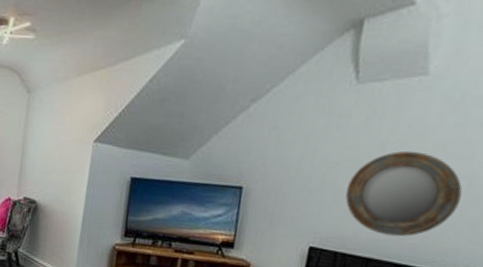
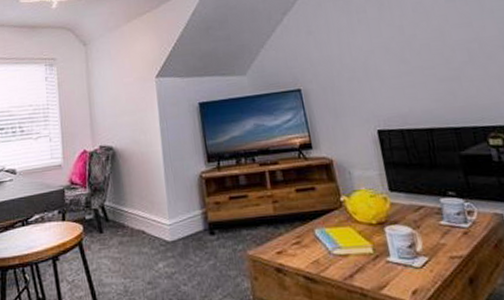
home mirror: present [345,150,462,237] -> none [386,28,480,105]

